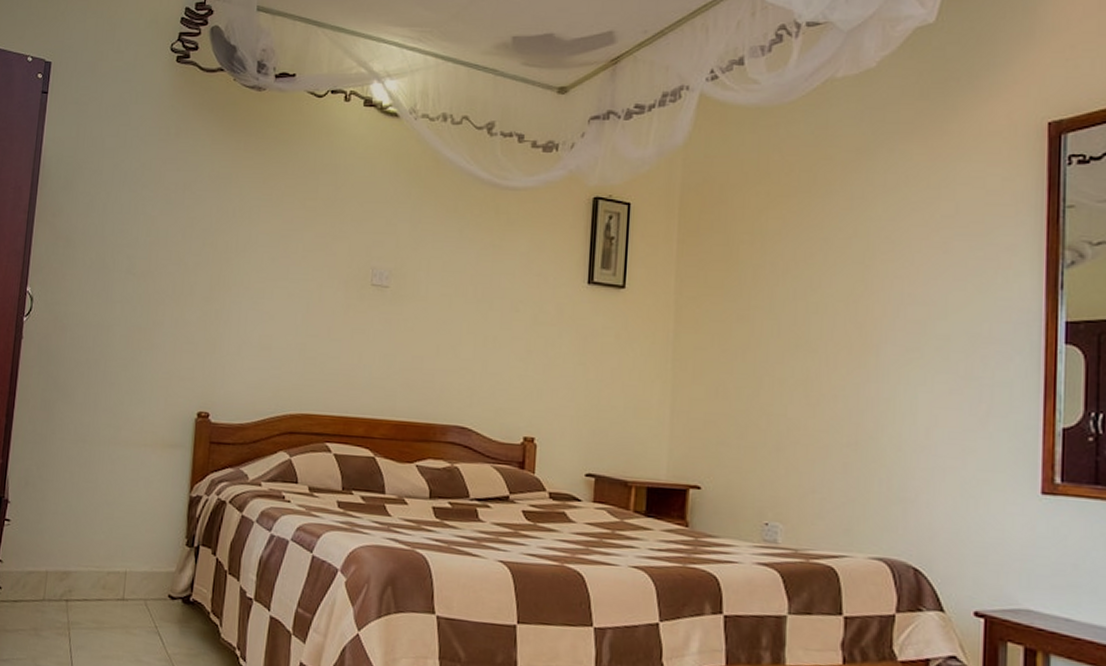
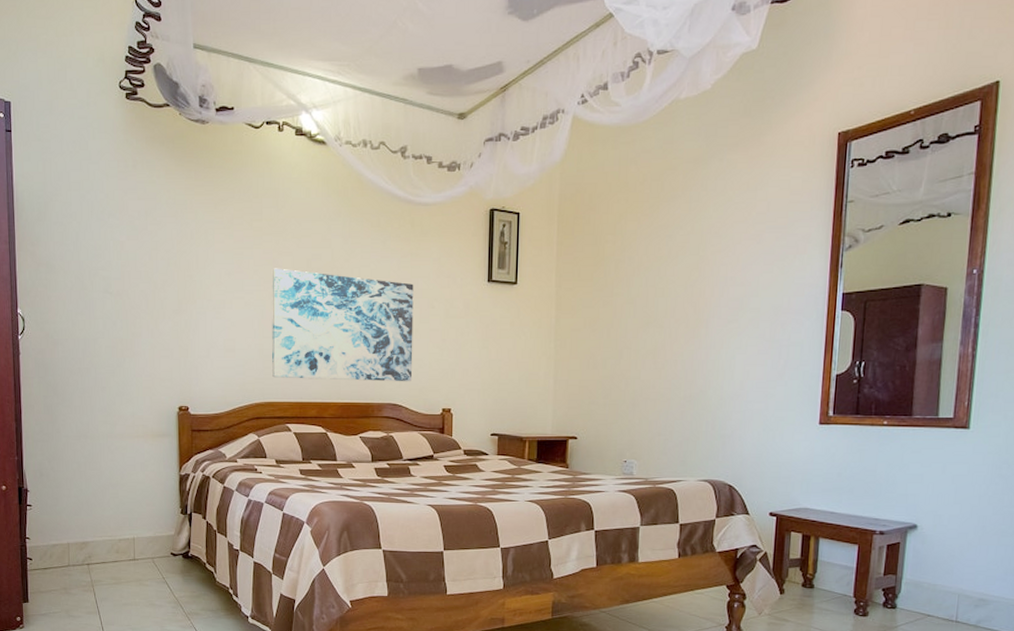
wall art: none [314,254,495,401] -> present [272,268,414,382]

